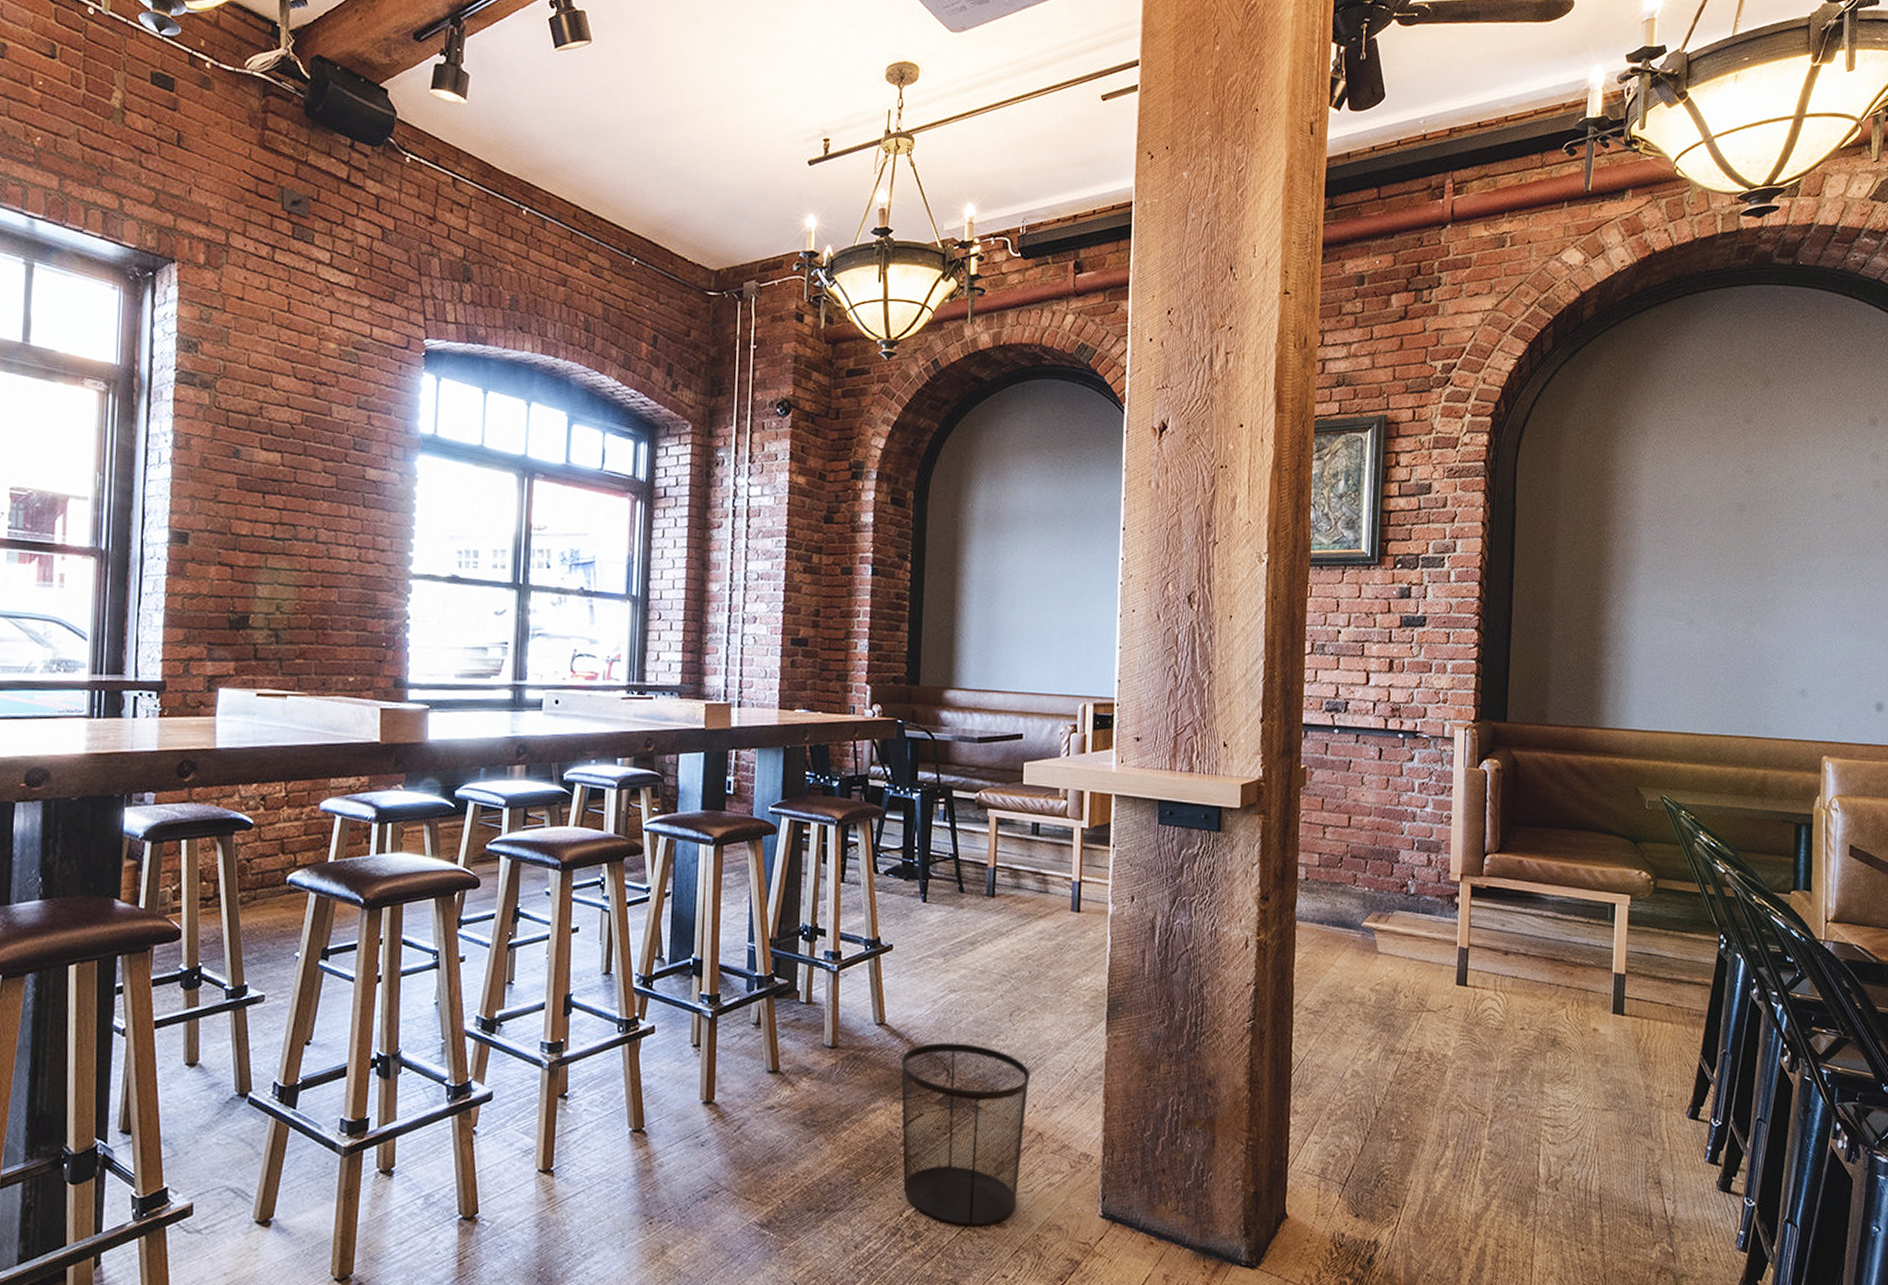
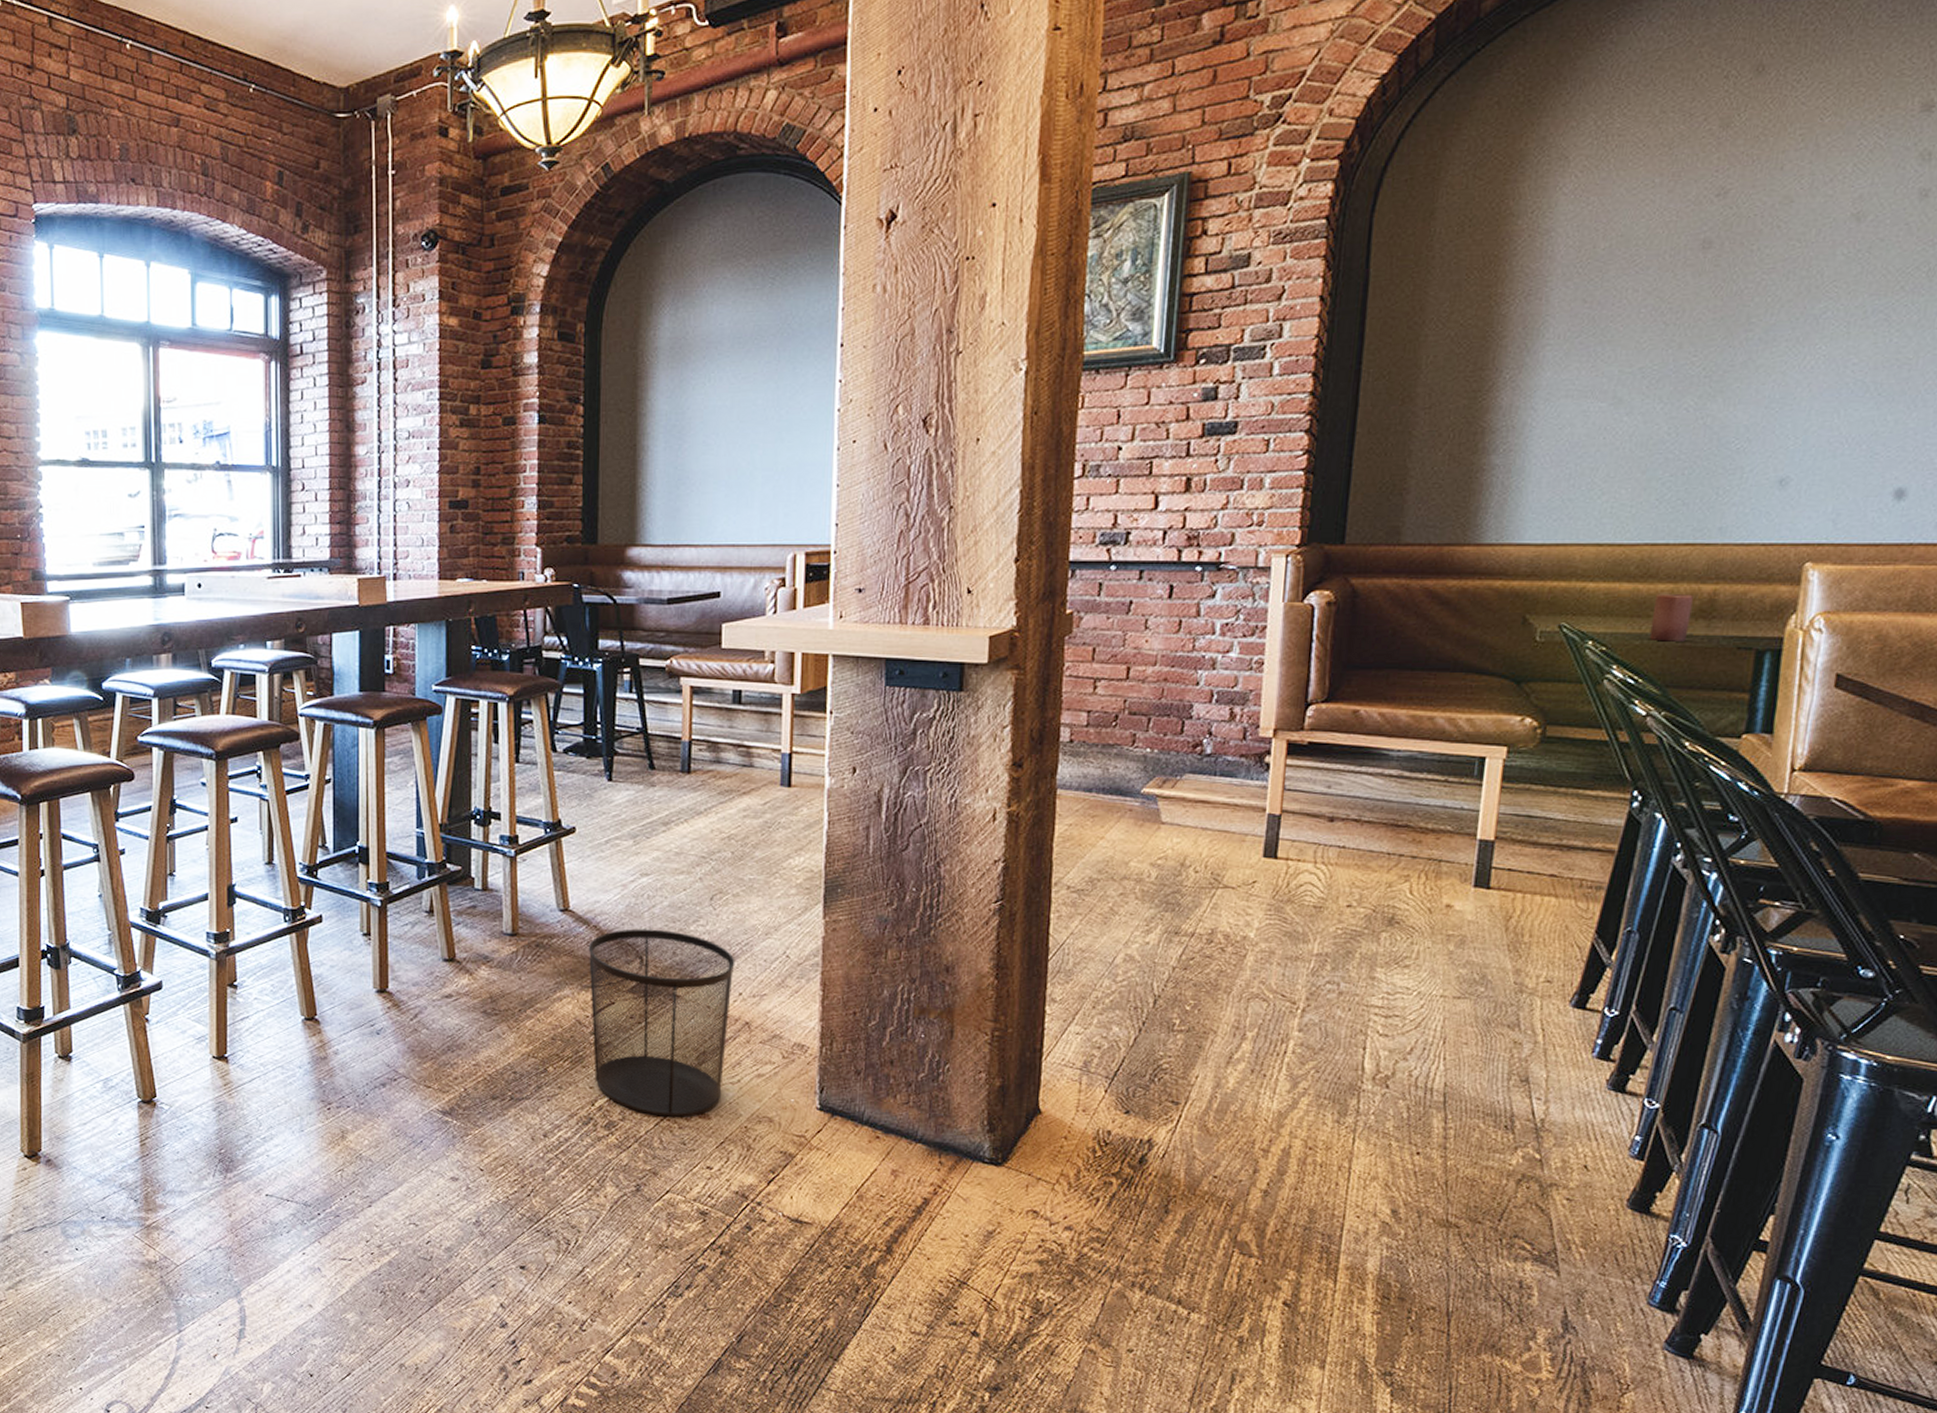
candle: none [1723,774,1751,814] -> present [1649,593,1693,642]

